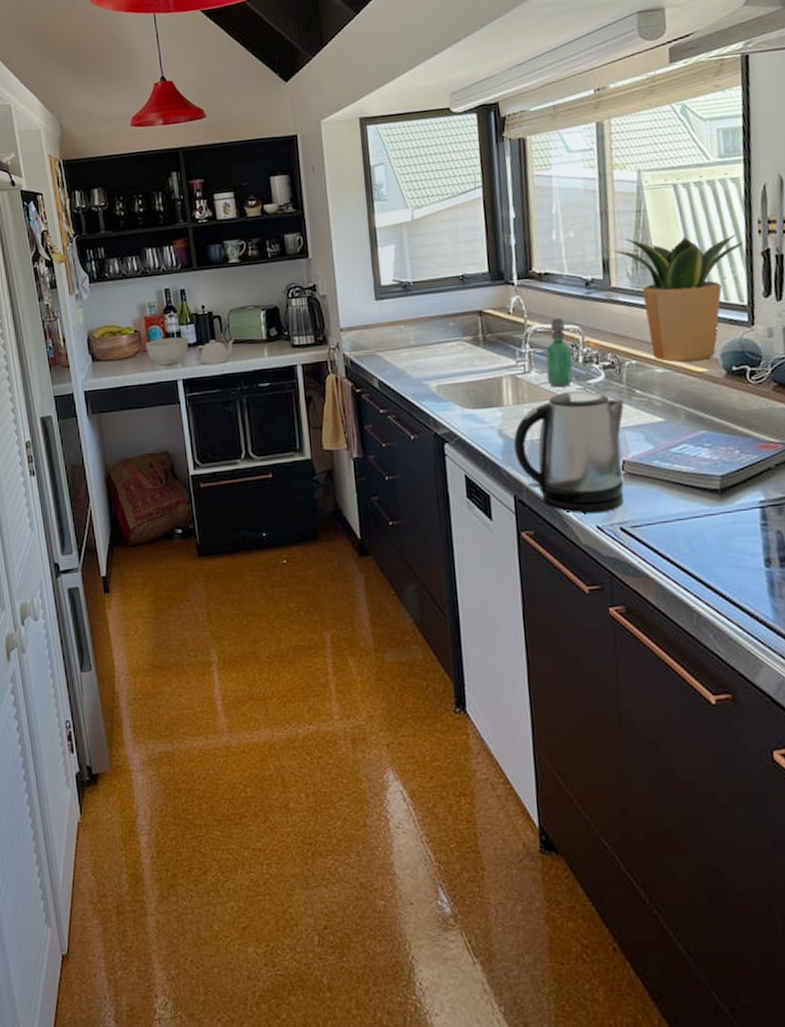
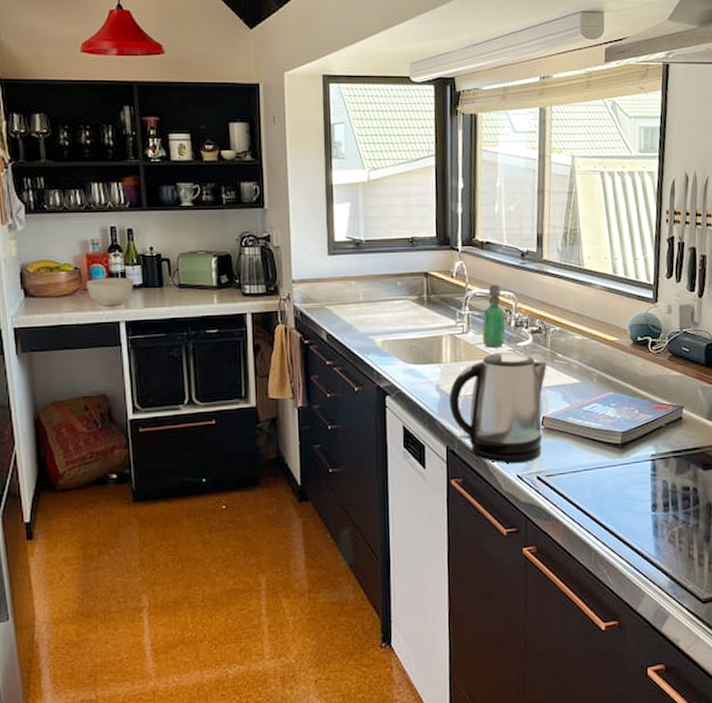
teapot: present [195,338,234,366] -> none [140,282,183,309]
potted plant: present [615,234,744,362] -> none [548,217,654,331]

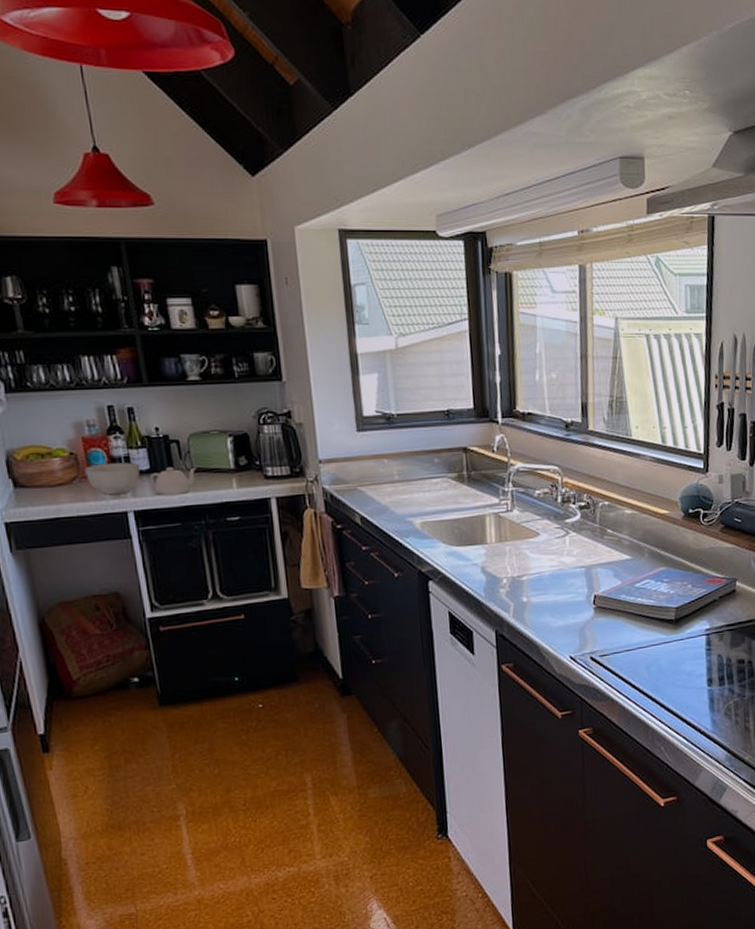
teapot: none [140,282,183,309] -> present [149,466,196,497]
kettle: present [448,352,547,464] -> none [495,529,597,646]
soap dispenser: present [482,284,506,348] -> none [527,458,552,526]

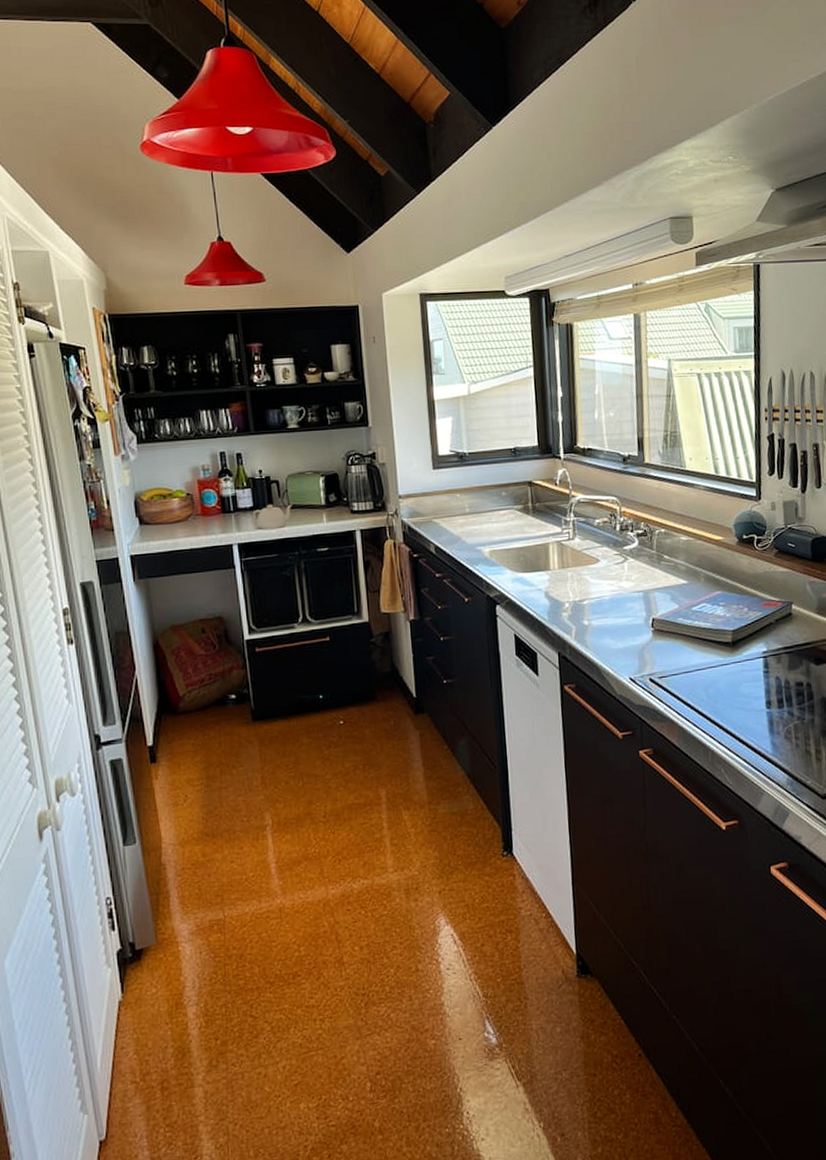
bowl: present [83,462,141,495] -> none [197,501,245,530]

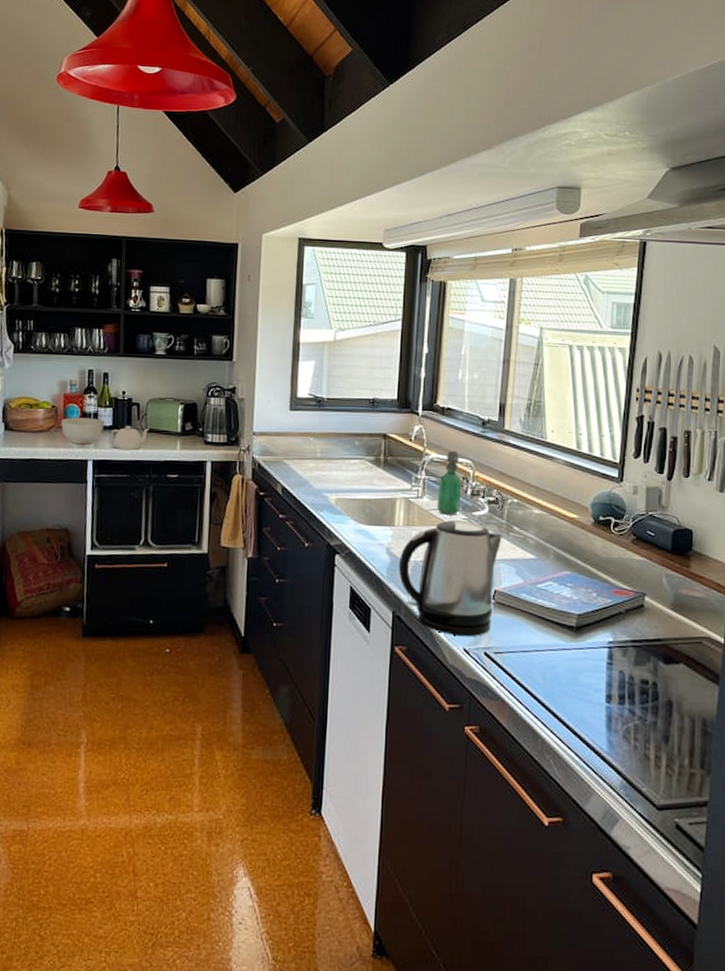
bowl: none [197,501,245,530] -> present [60,417,105,445]
kettle: none [558,556,654,668] -> present [398,520,502,637]
soap dispenser: none [587,489,611,553] -> present [437,450,462,515]

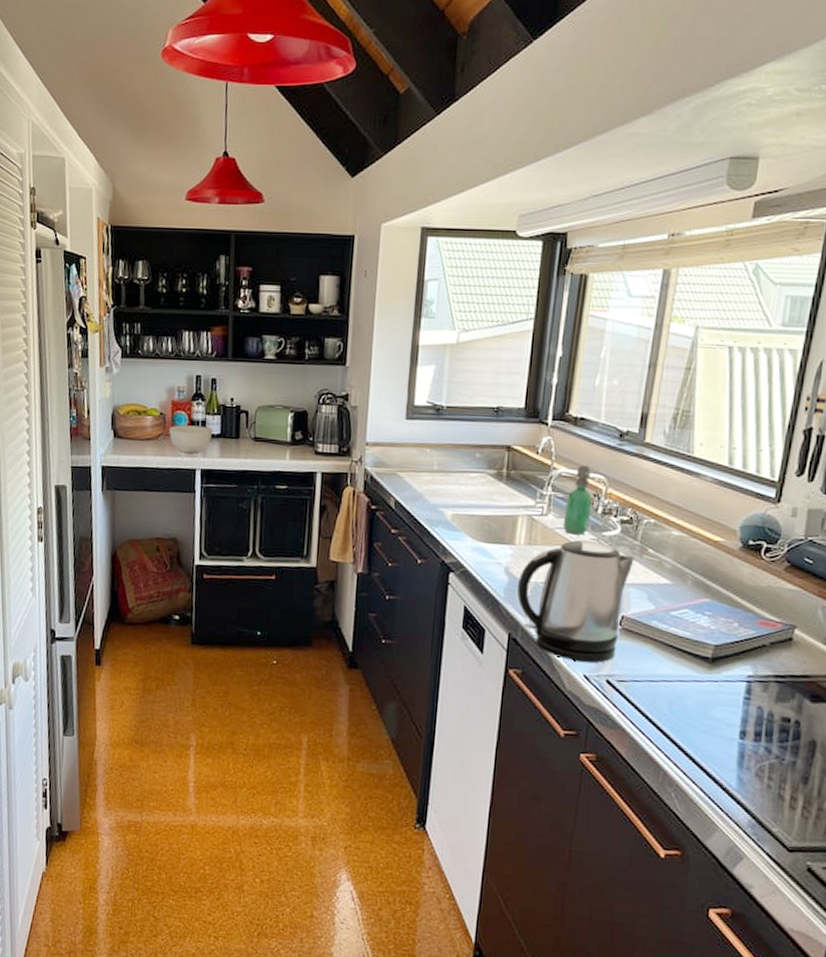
teapot: present [109,425,150,451] -> none [217,433,258,461]

